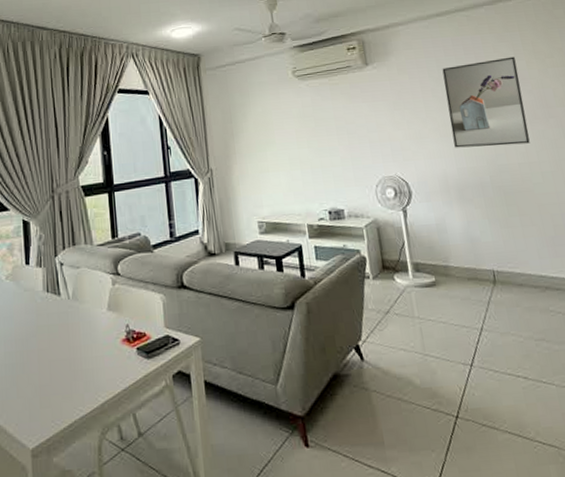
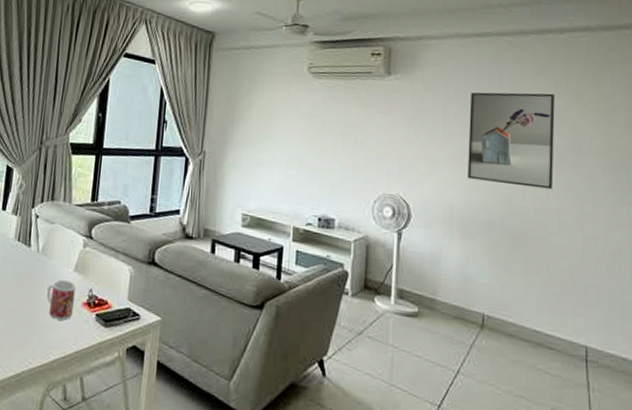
mug: none [85,321,114,362] -> present [46,280,76,320]

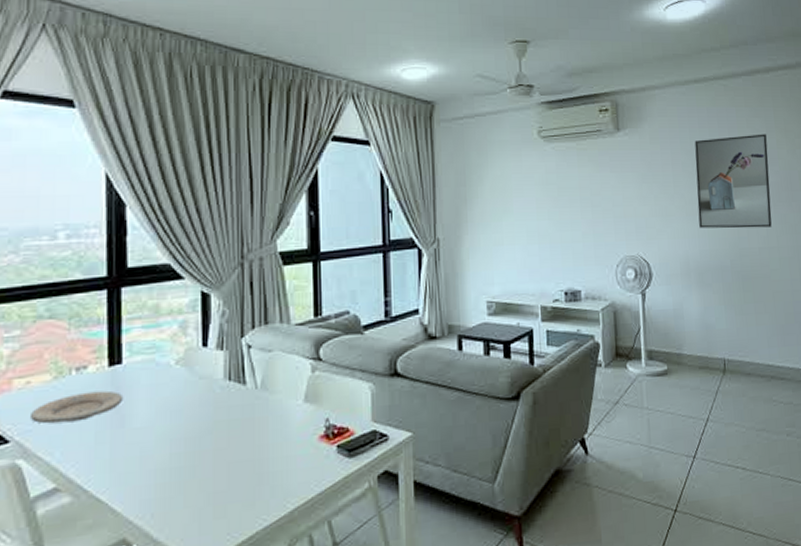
mug: present [46,280,76,320] -> none [274,414,309,463]

